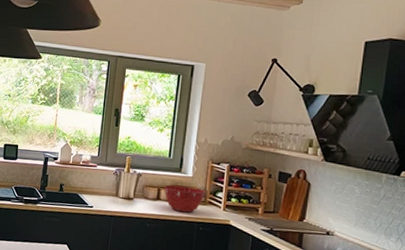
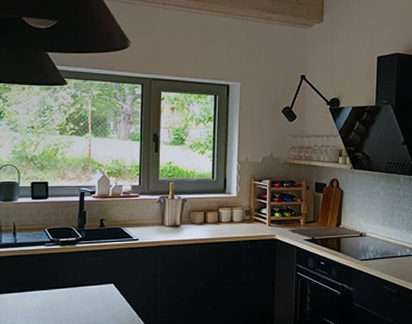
mixing bowl: present [163,184,206,213] -> none [209,206,251,233]

